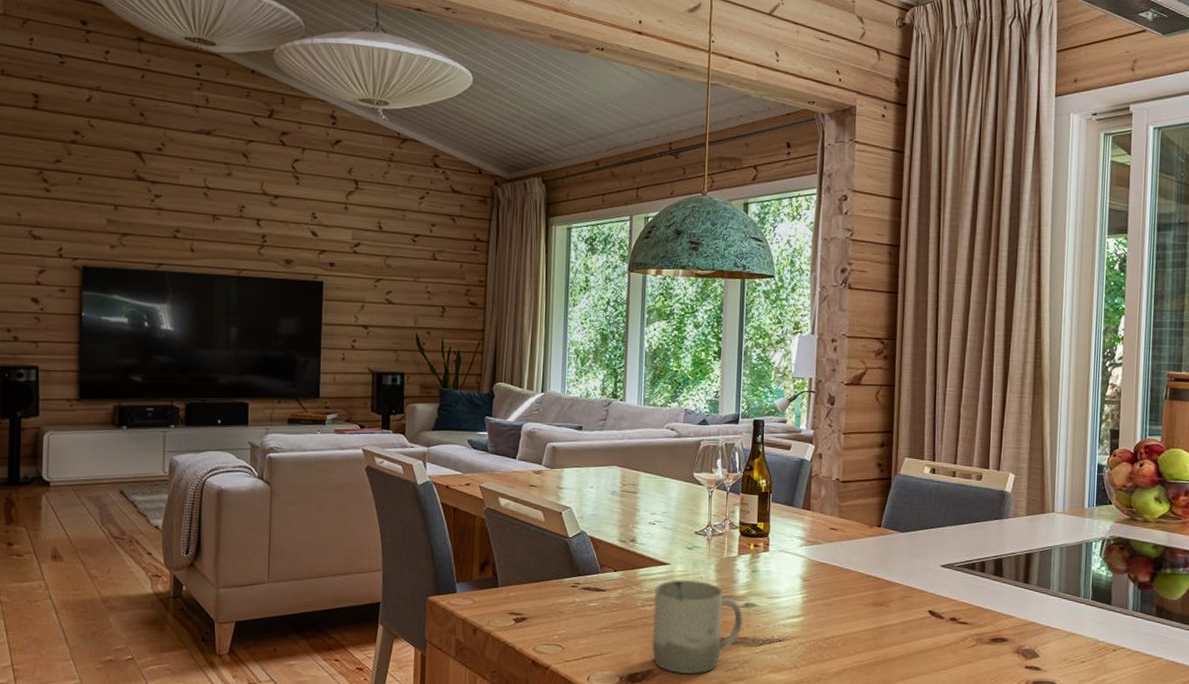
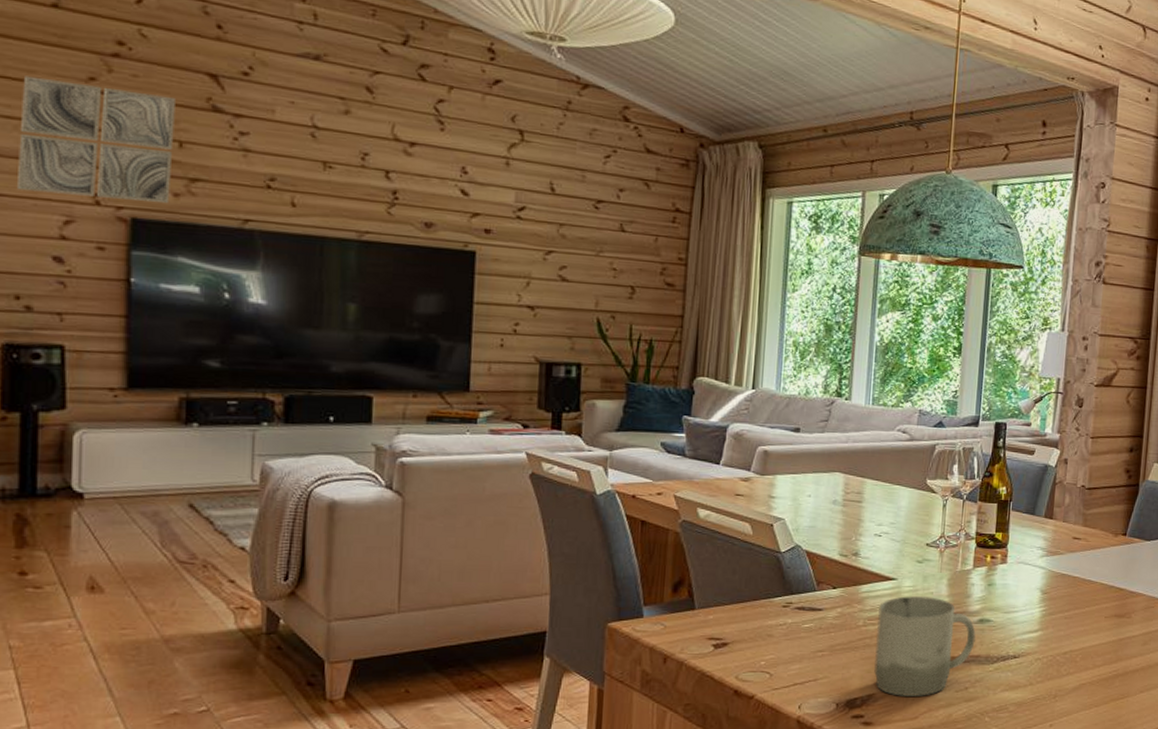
wall art: none [10,162,112,254] -> present [18,76,175,204]

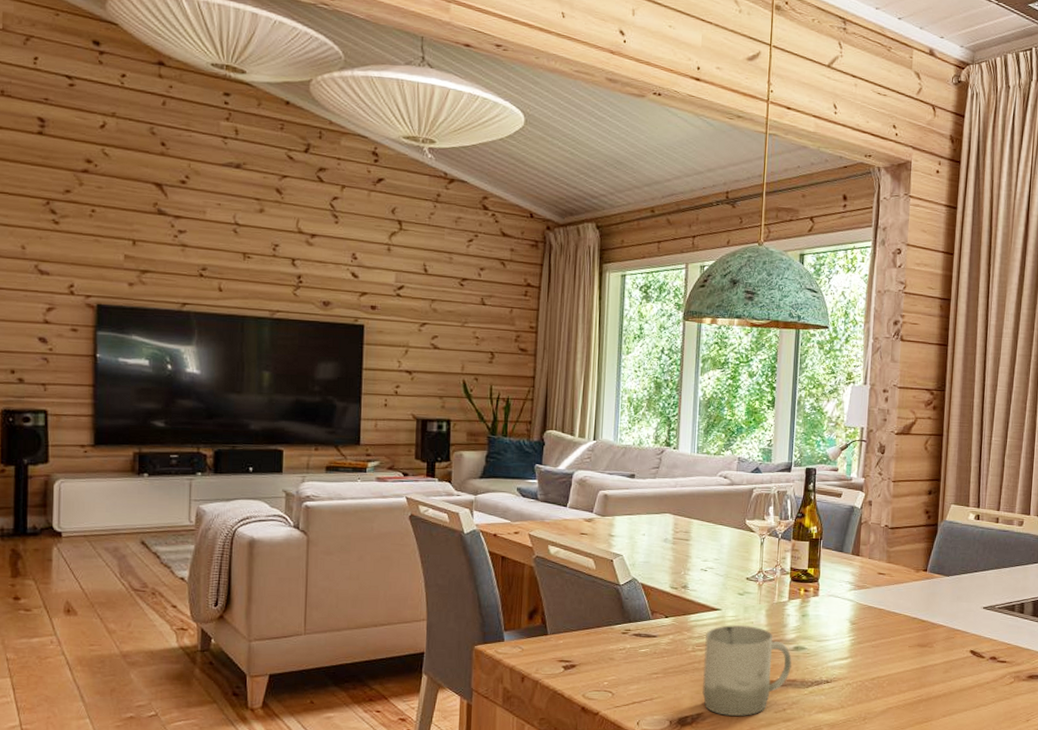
wall art: present [18,76,175,204] -> none [13,191,130,292]

